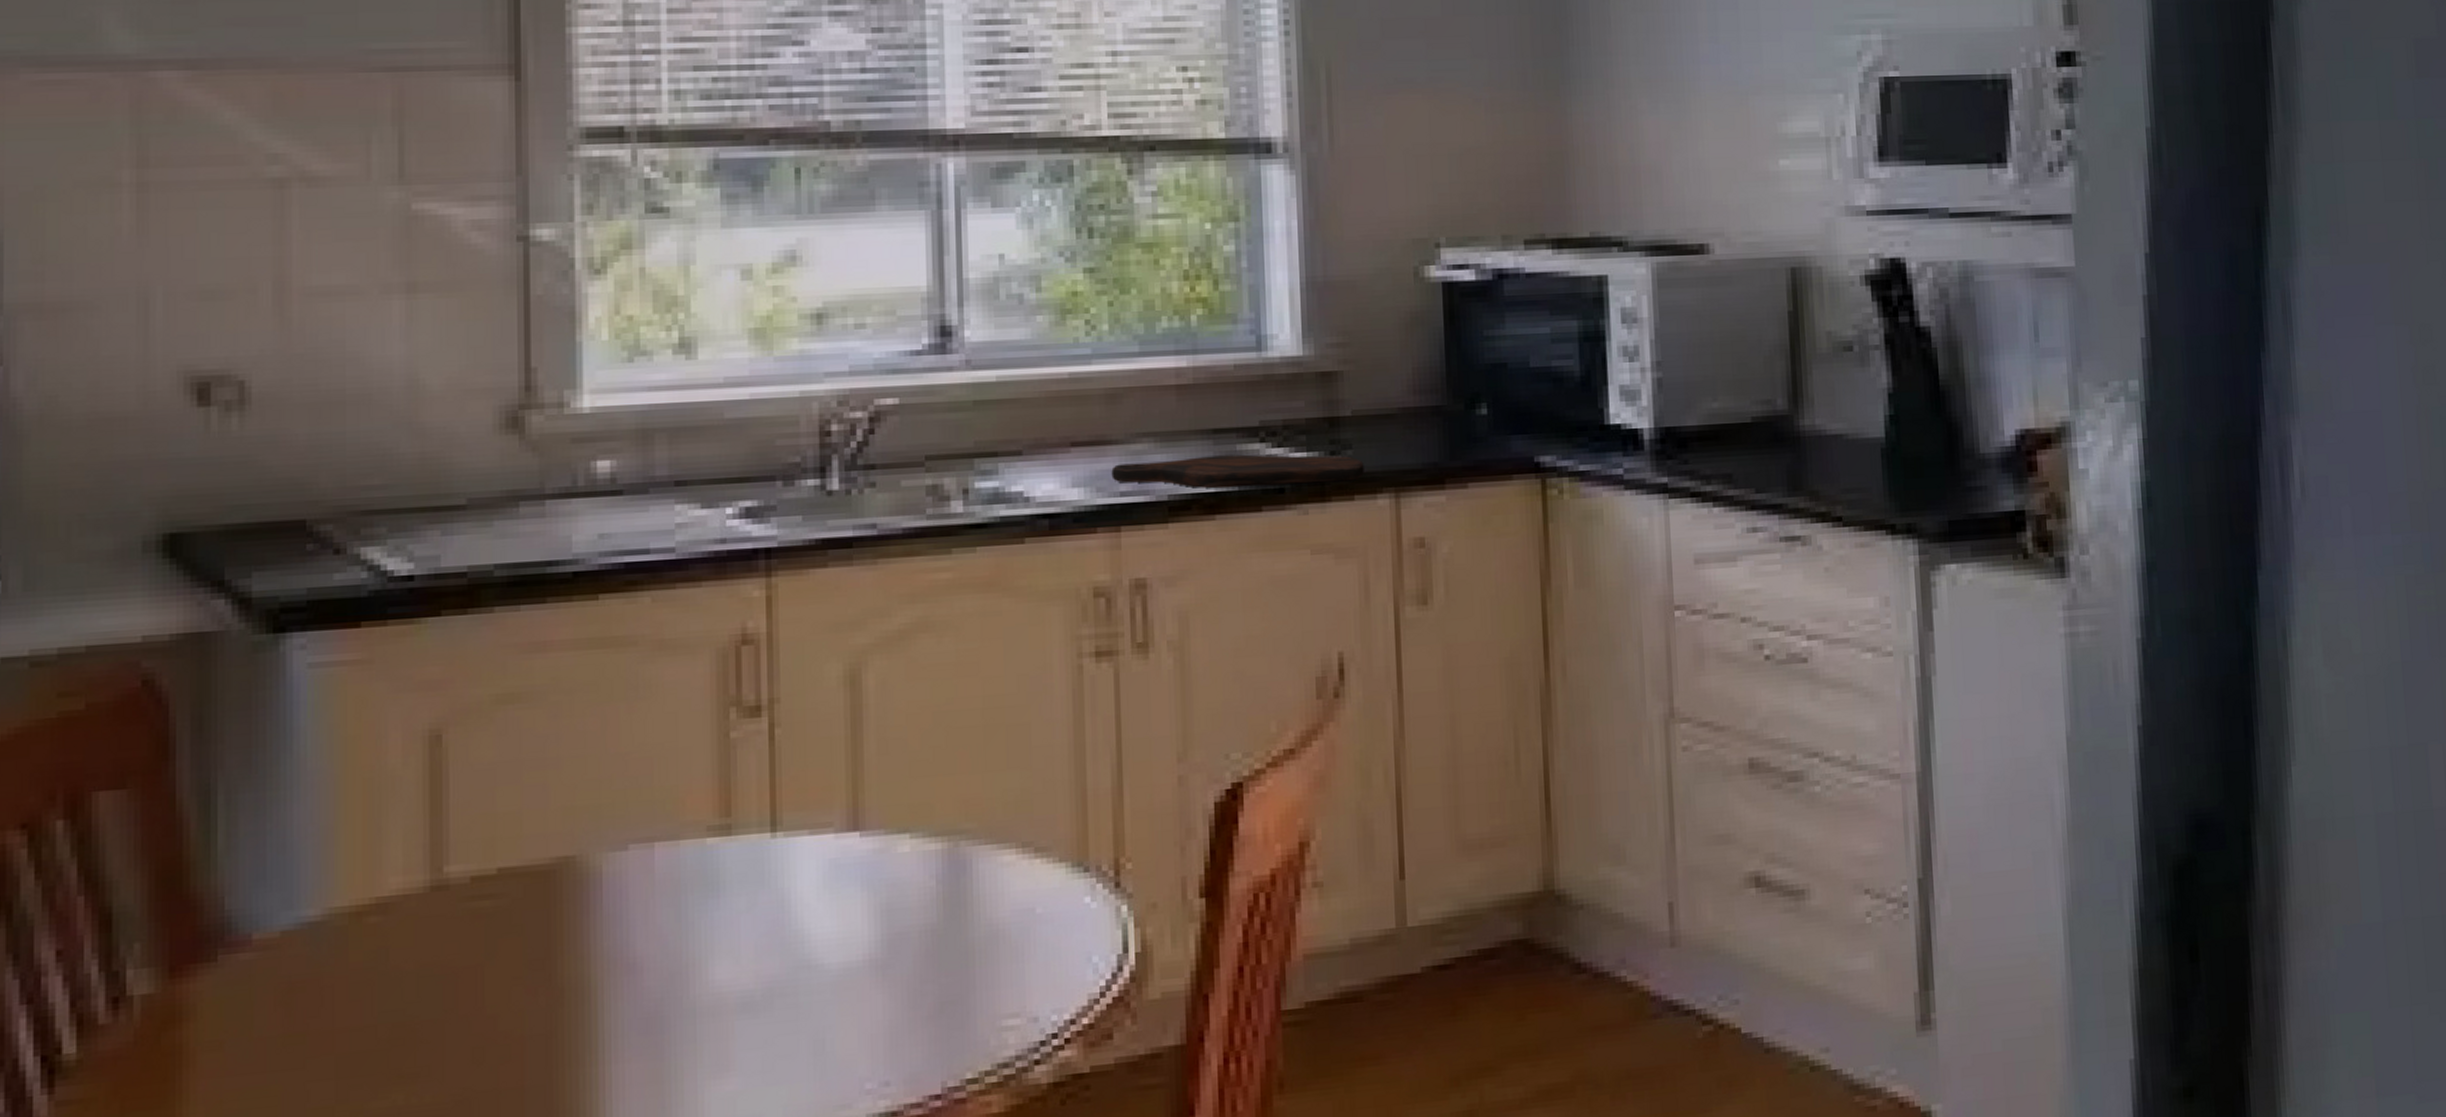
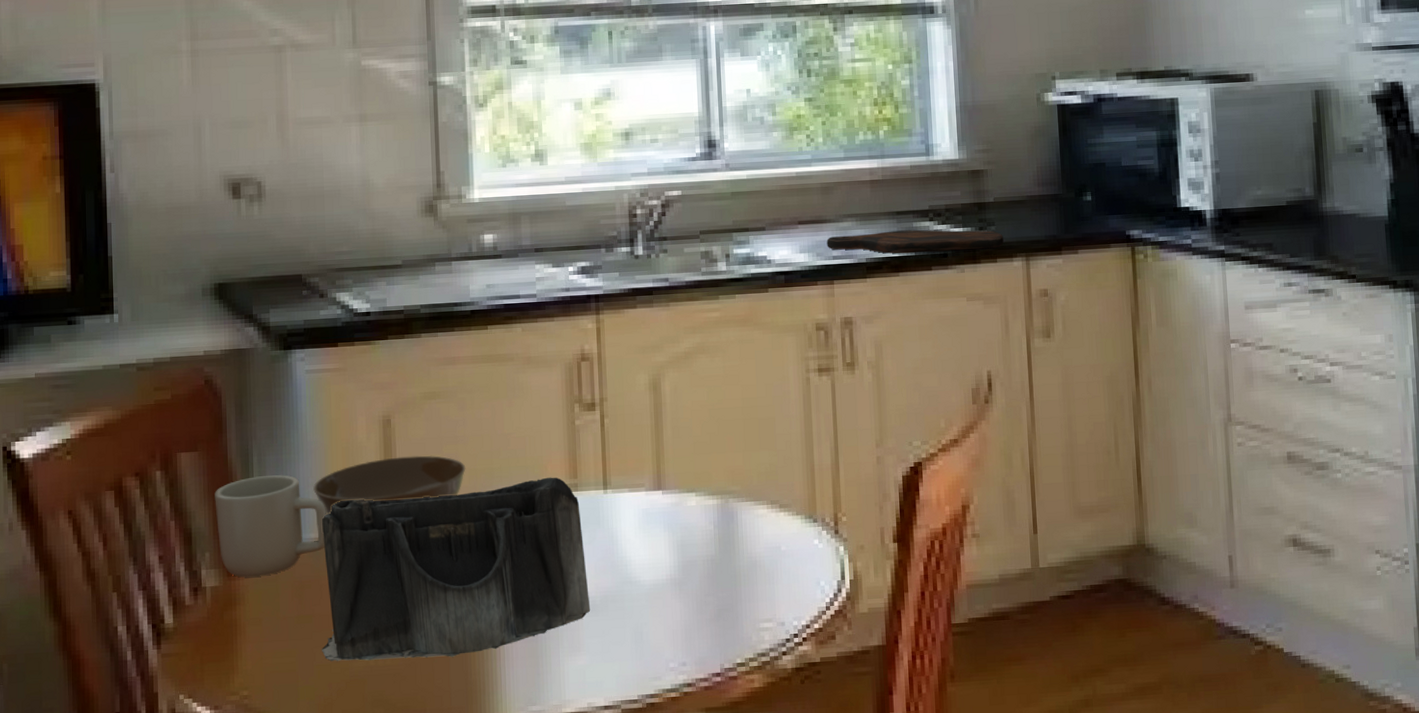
mug: none [152,821,336,979] -> present [214,474,327,578]
bowl: none [314,787,559,880] -> present [313,455,466,515]
saddlebag: none [319,815,747,1102] -> present [321,477,591,662]

